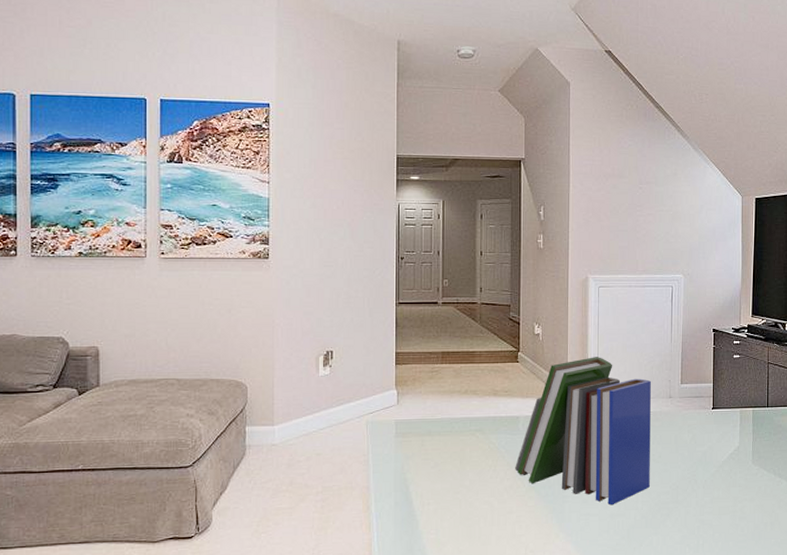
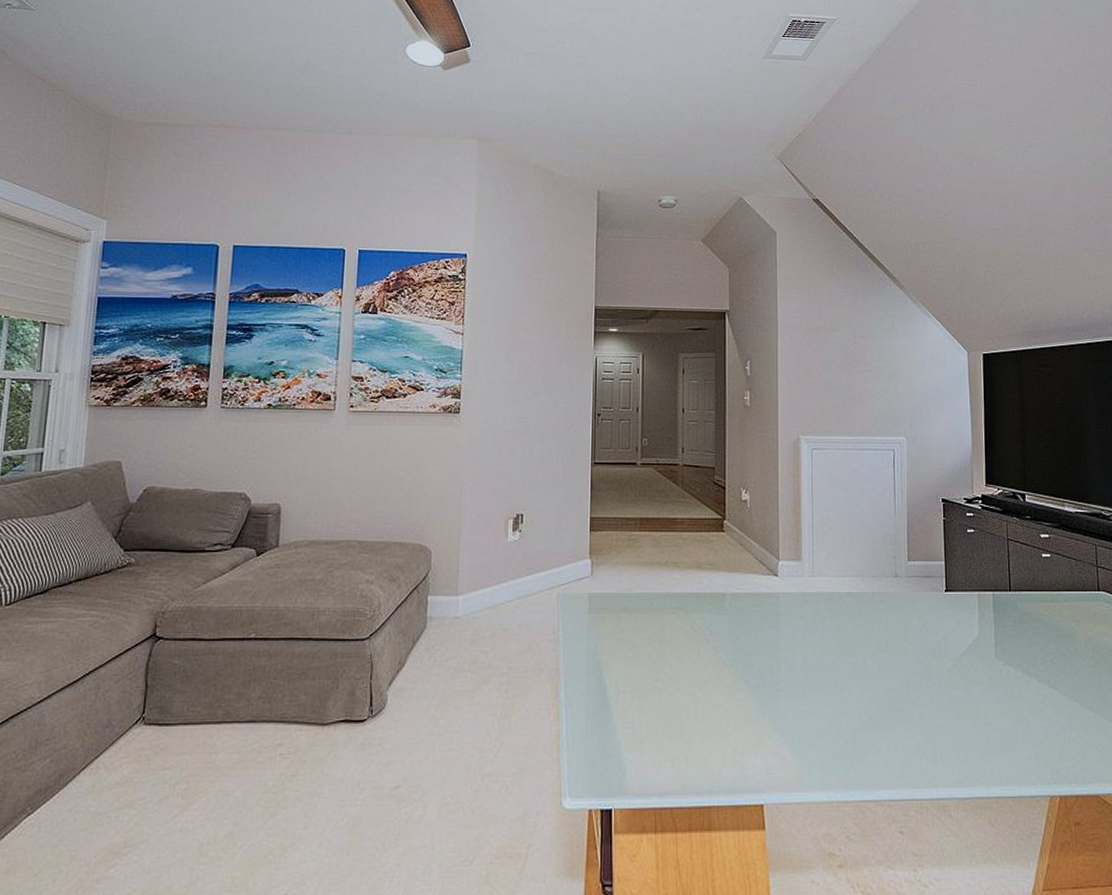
book: present [515,357,651,506] -> none [721,527,876,702]

